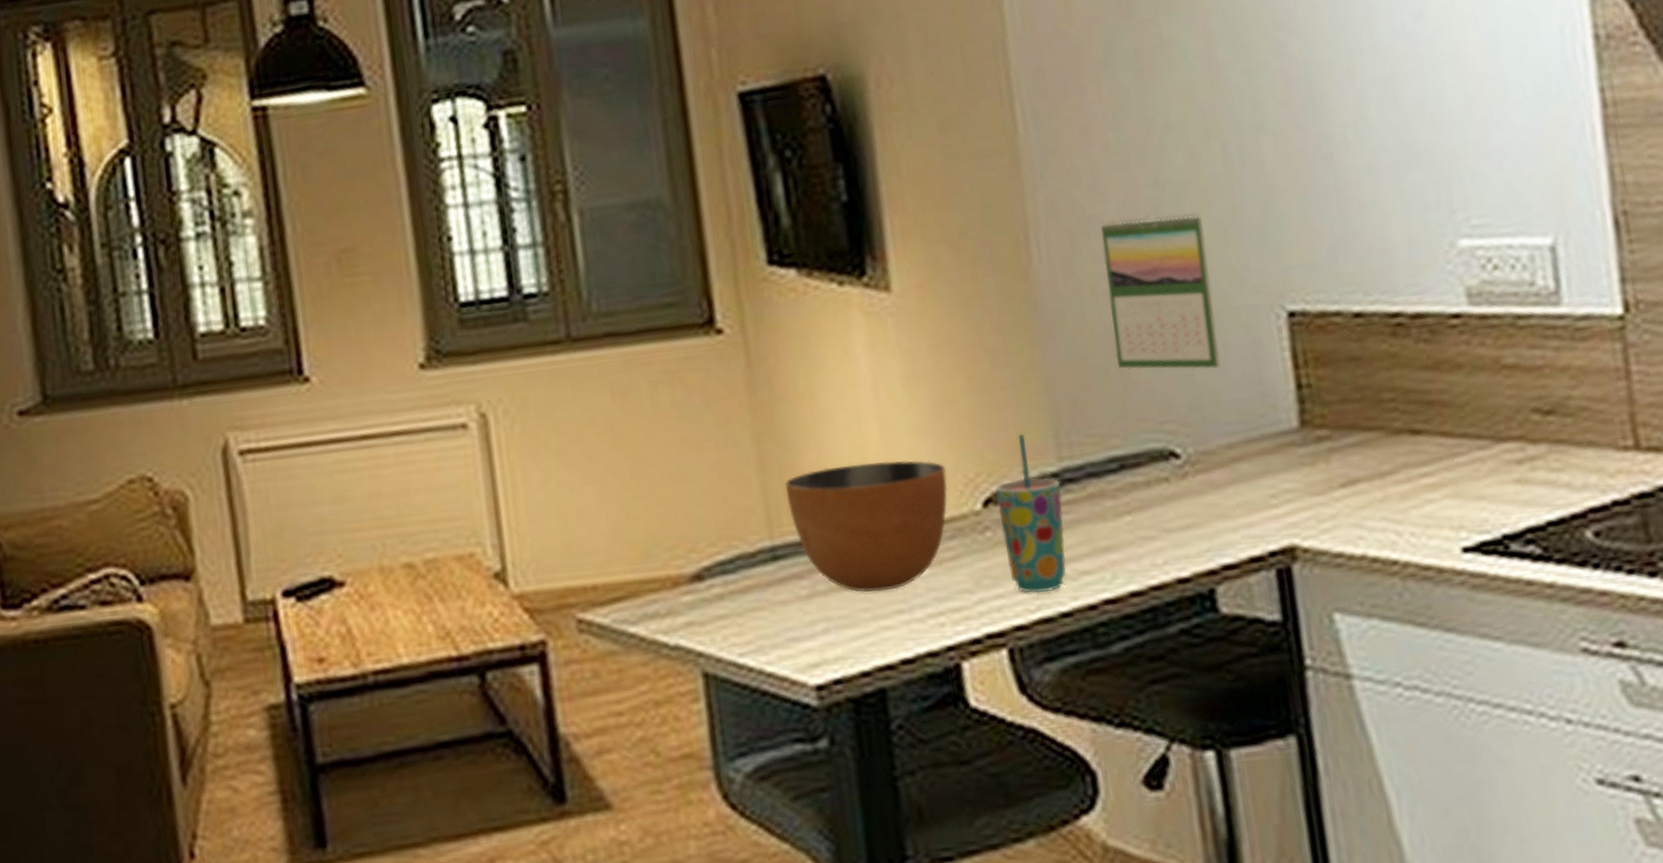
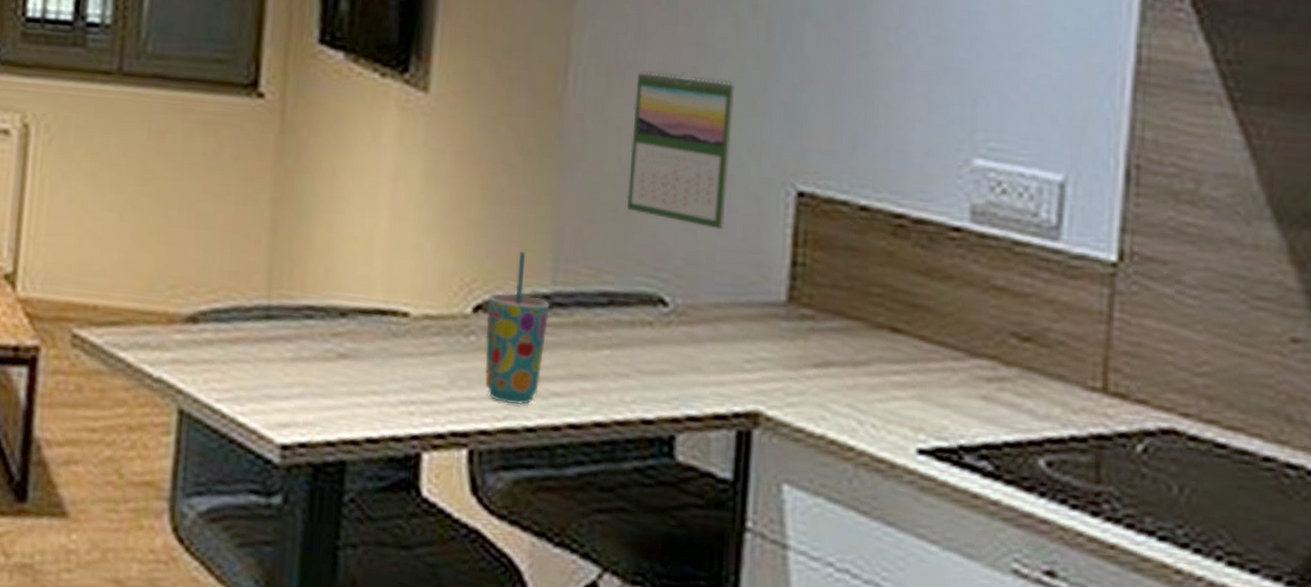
bowl: present [784,460,948,593] -> none [290,243,446,371]

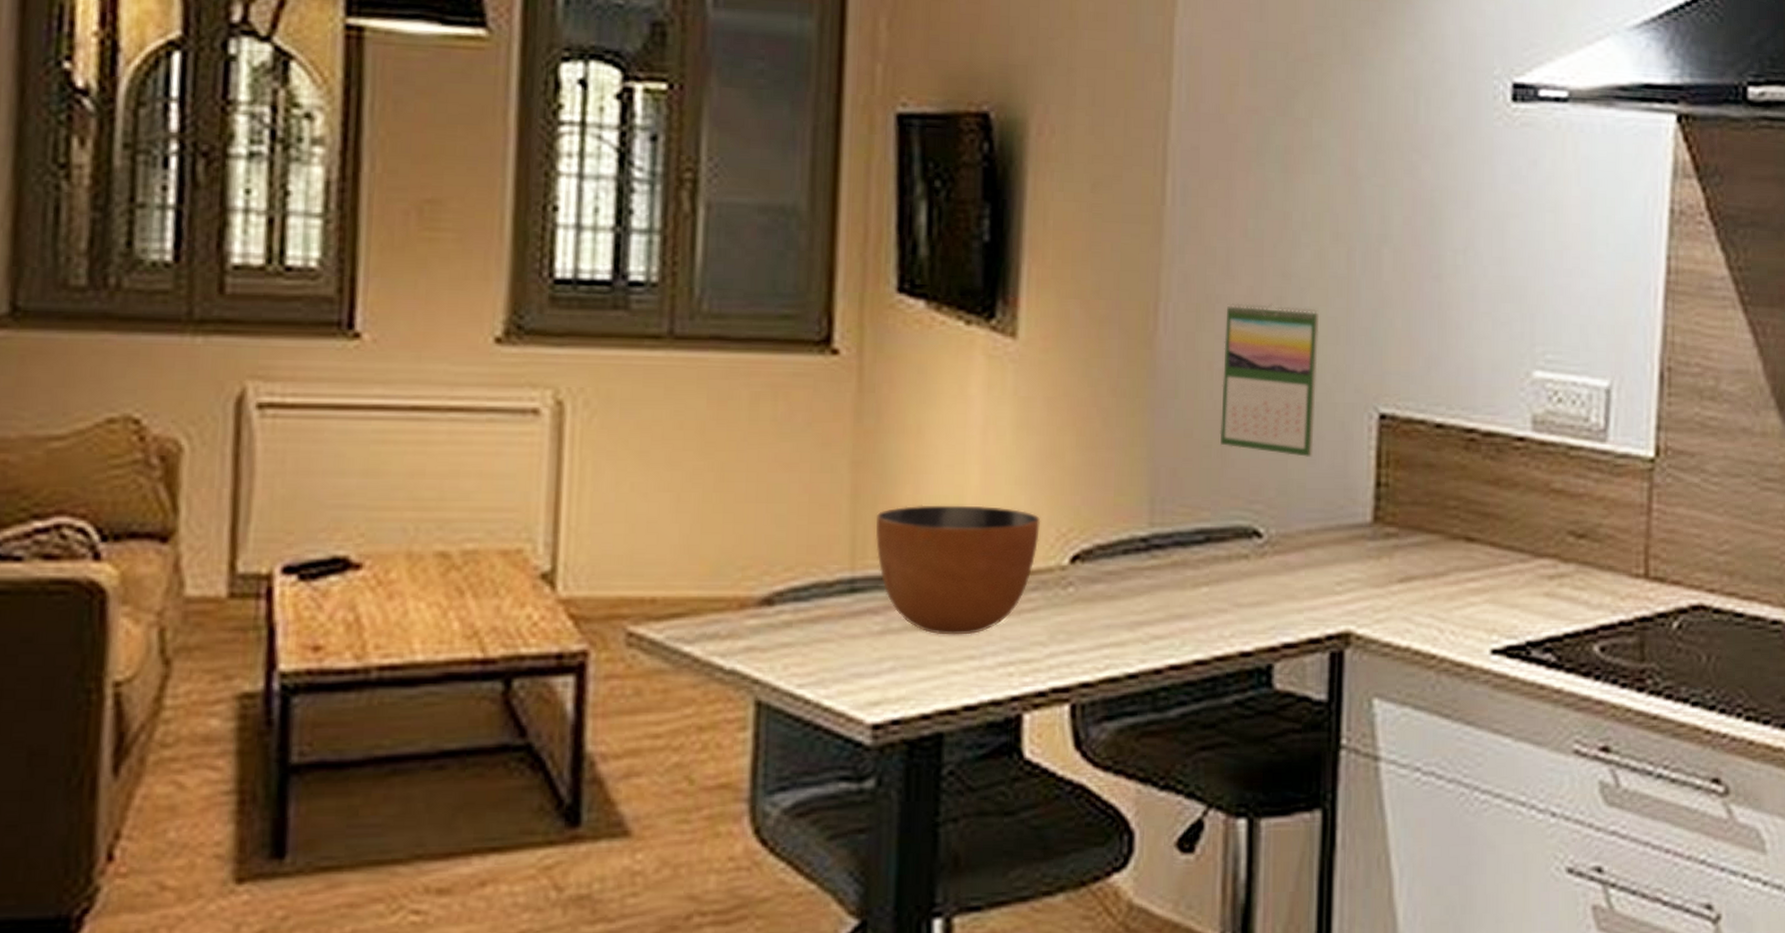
bowl: none [290,243,446,371] -> present [875,505,1041,635]
cup: present [485,252,550,405] -> none [1084,496,1148,653]

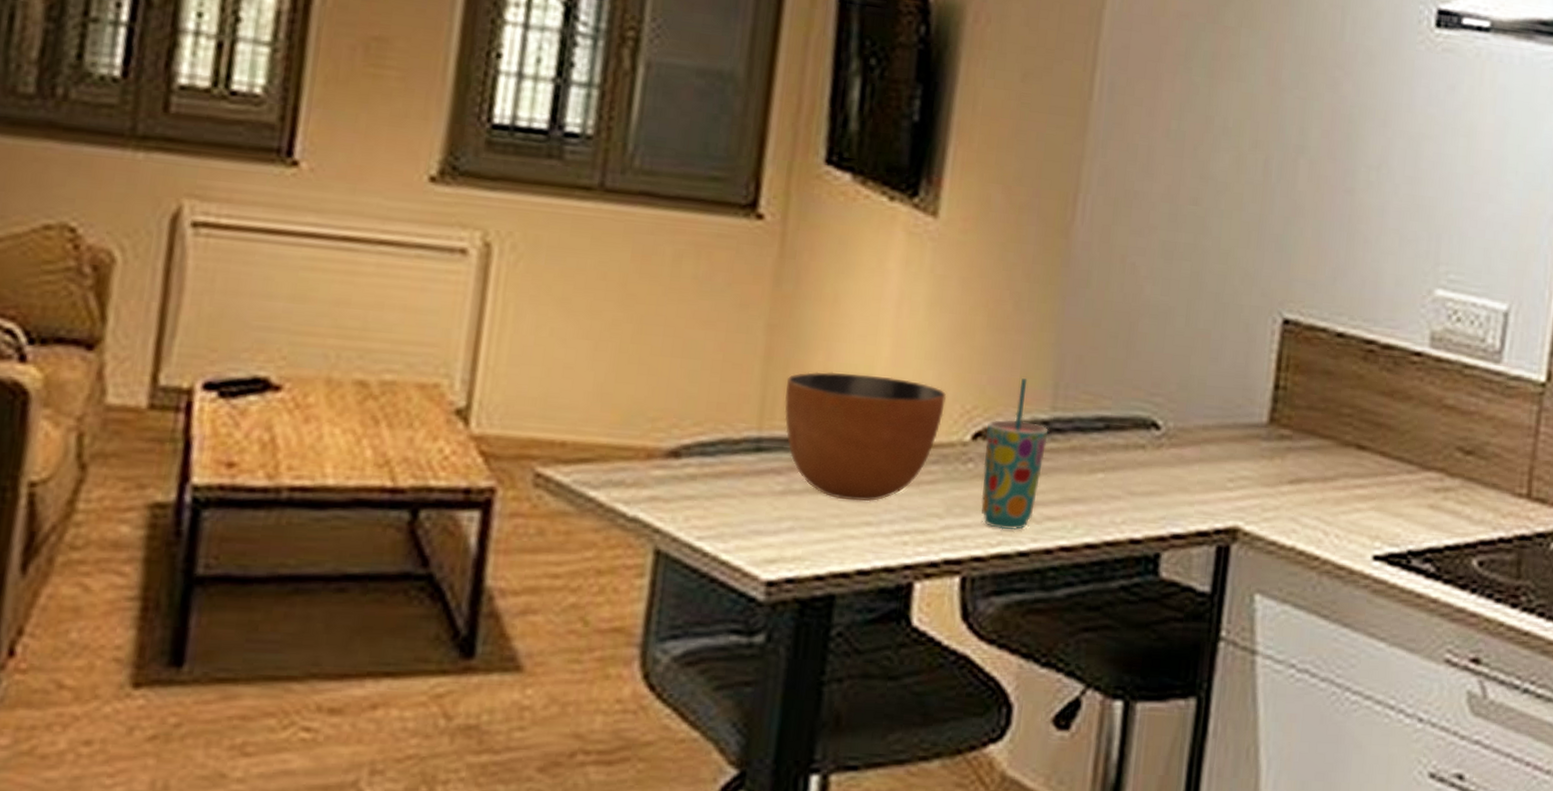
cup: none [1084,496,1148,653] -> present [981,378,1049,531]
calendar: present [1220,302,1319,457] -> none [1127,200,1233,355]

